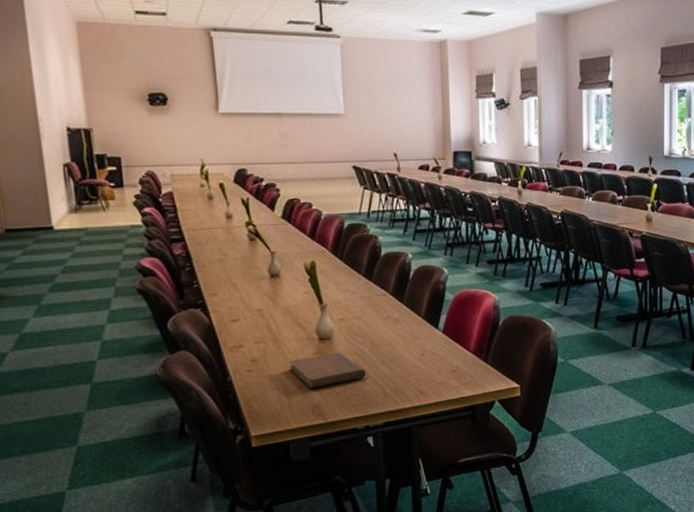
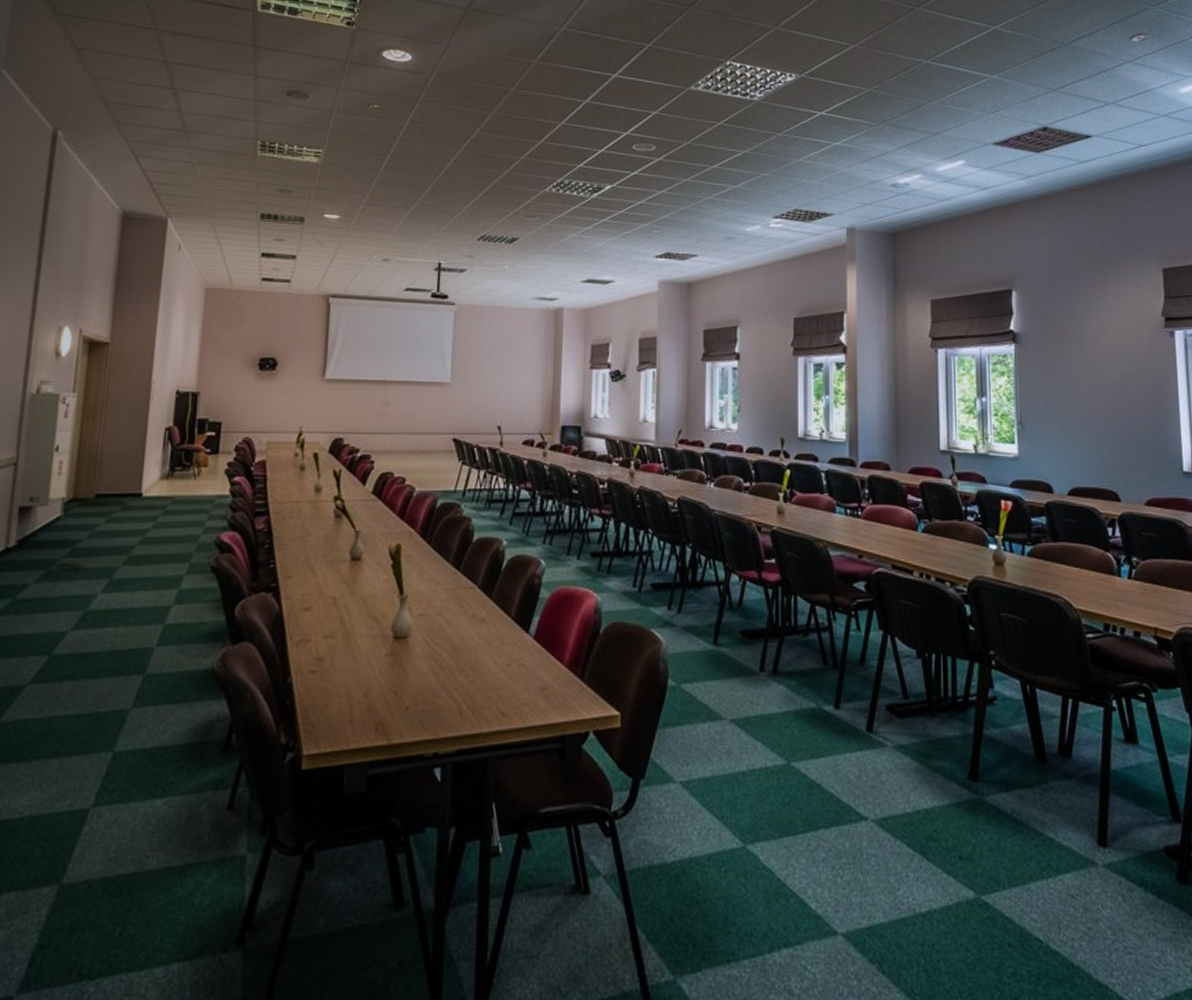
notebook: present [289,352,366,388] -> none [357,655,442,698]

